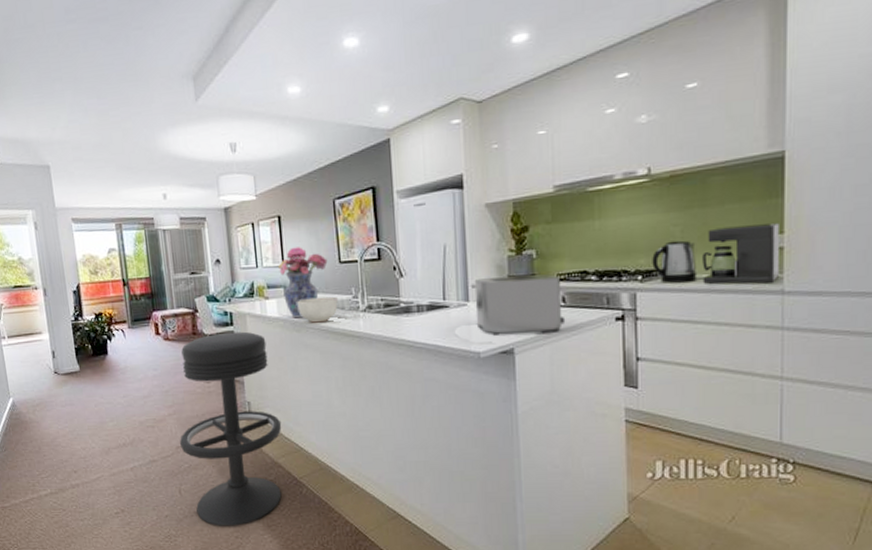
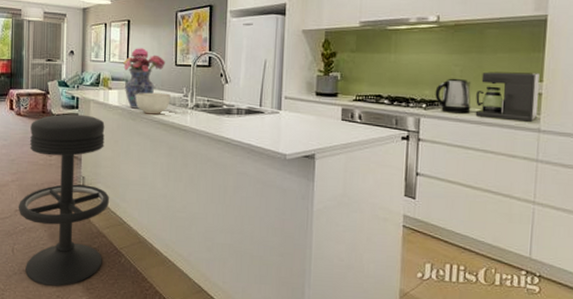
toaster: present [474,274,566,336] -> none [285,91,360,144]

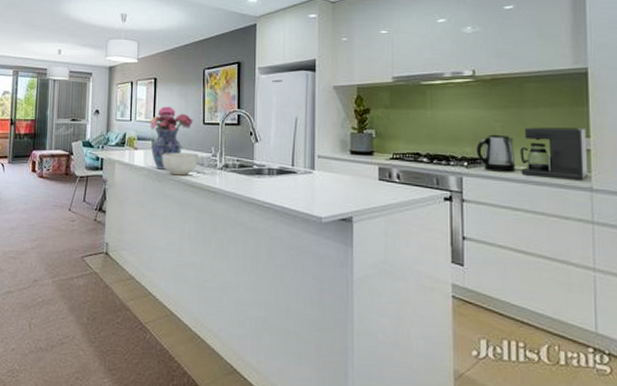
bar stool: present [18,114,110,286] -> none [37,176,135,367]

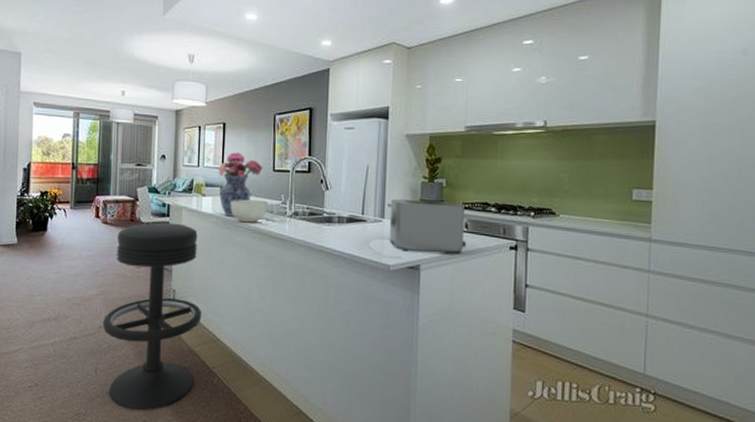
bar stool: none [37,176,135,367] -> present [102,222,202,410]
toaster: none [320,149,400,206] -> present [389,198,467,254]
kettle: present [476,134,516,173] -> none [543,185,581,224]
coffee maker: present [520,126,589,182] -> none [584,178,649,232]

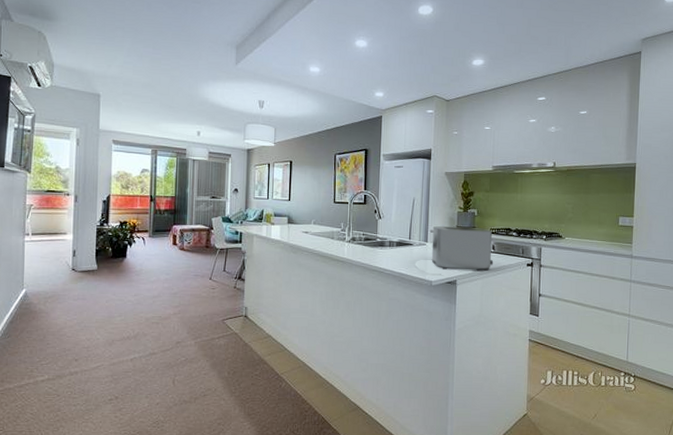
bar stool: present [102,222,202,410] -> none [179,248,272,414]
flower arrangement: present [218,152,263,217] -> none [285,186,325,243]
bowl: present [230,199,268,223] -> none [297,227,329,248]

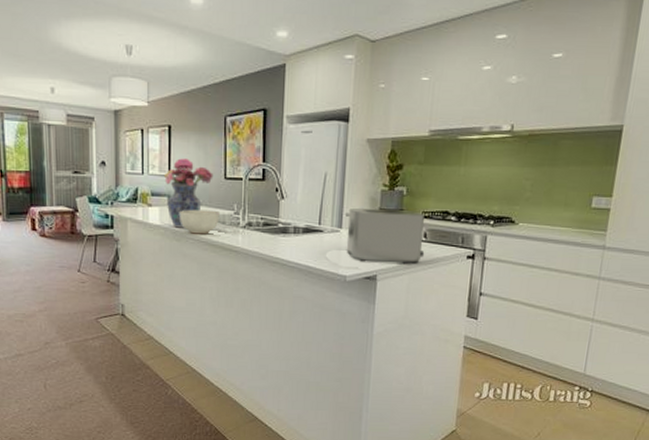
flower arrangement: none [285,186,325,243] -> present [164,158,213,228]
bowl: none [297,227,329,248] -> present [179,209,220,234]

